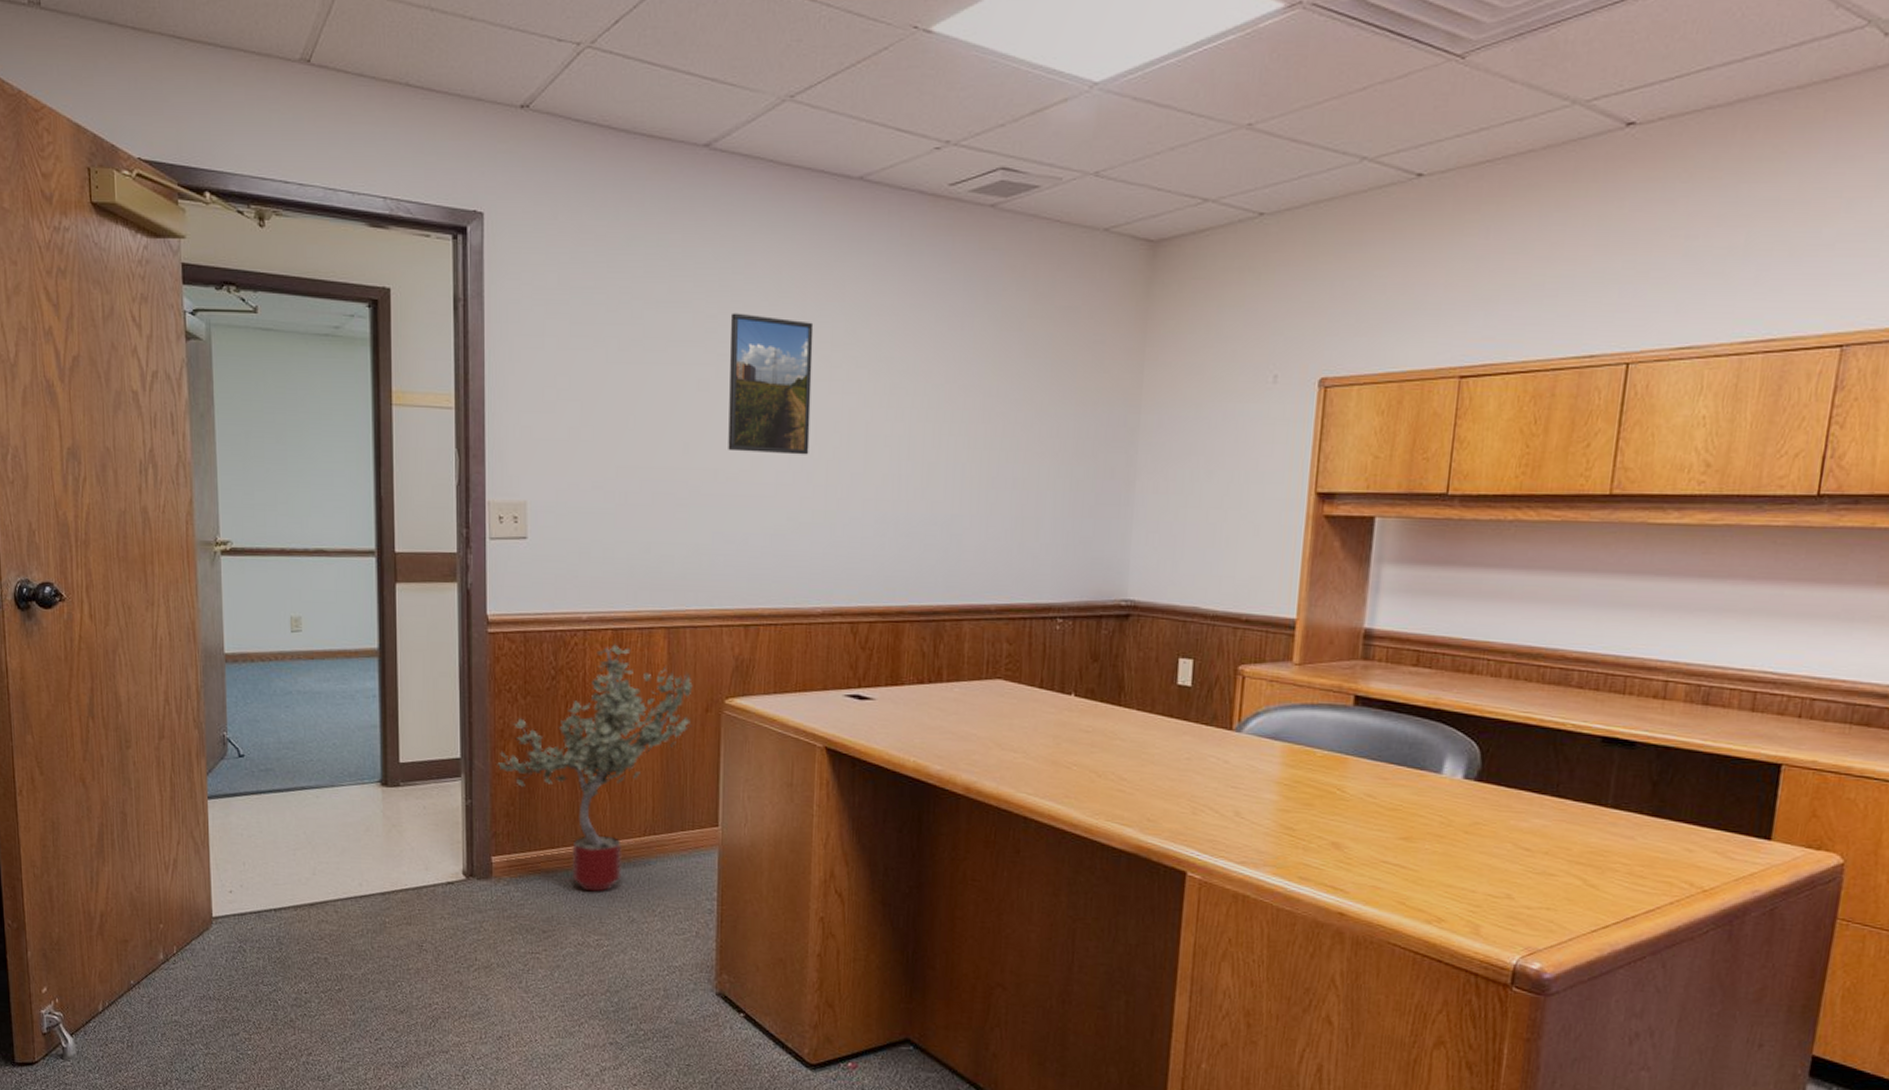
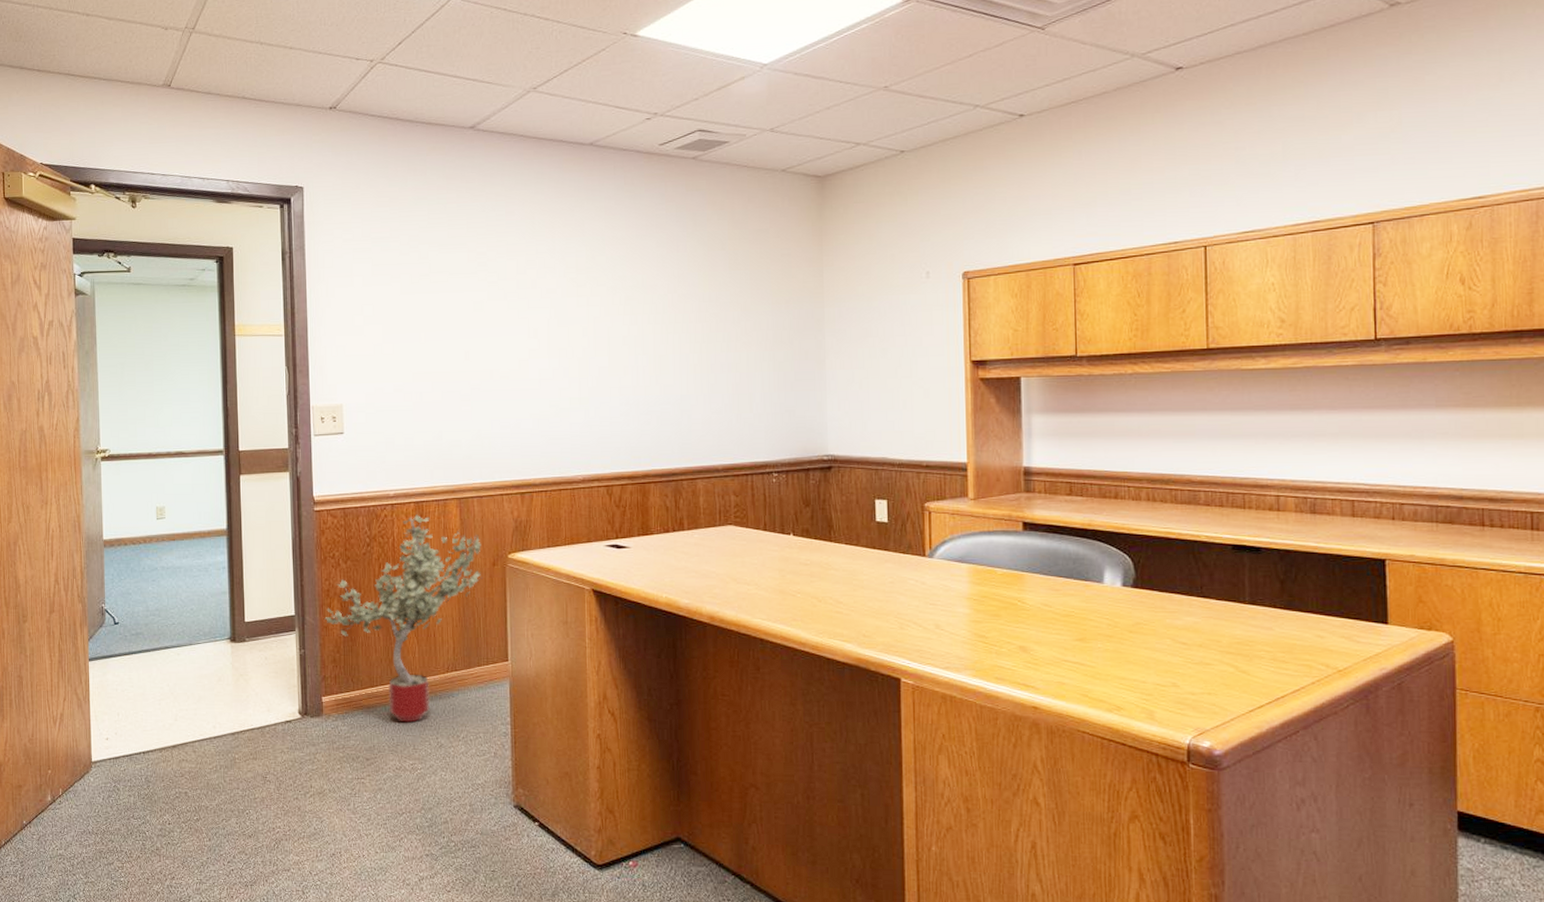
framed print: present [728,313,814,455] -> none [498,249,564,356]

